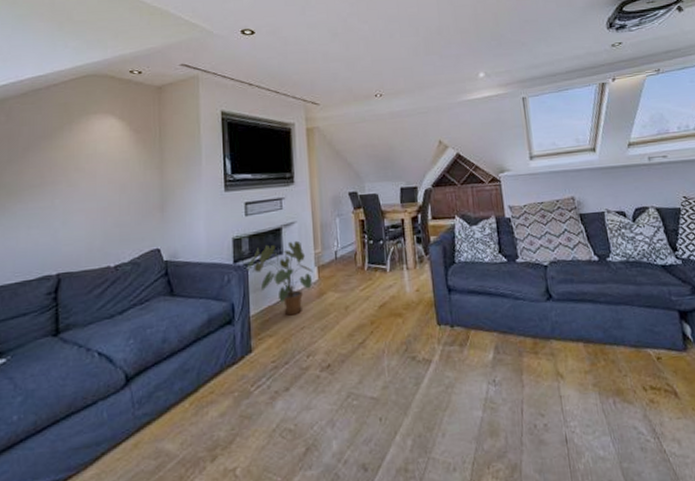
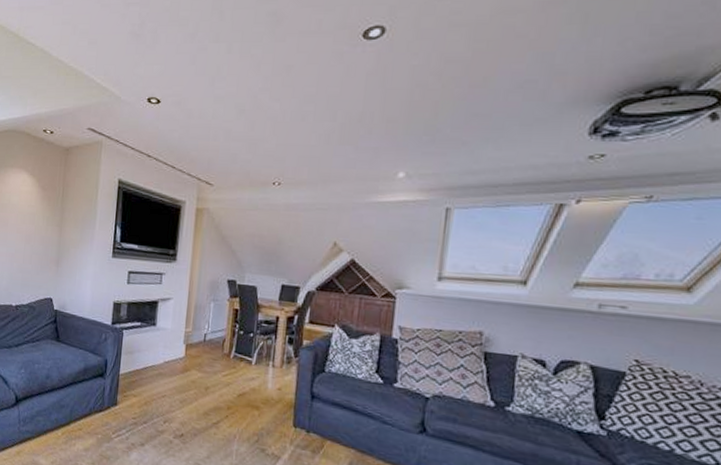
house plant: present [247,240,314,316] -> none [122,314,182,383]

